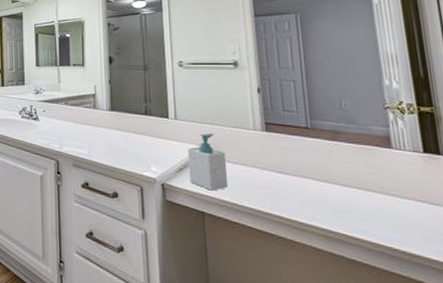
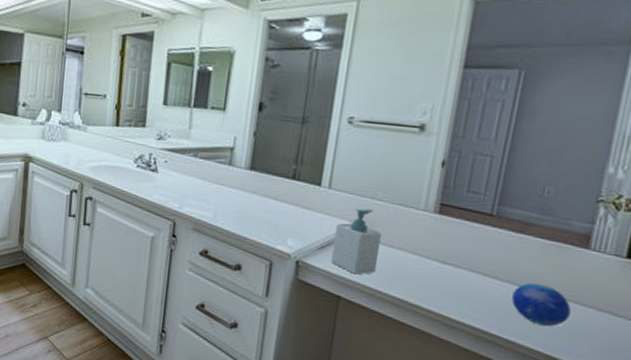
decorative orb: none [344,182,396,220] -> present [511,282,571,327]

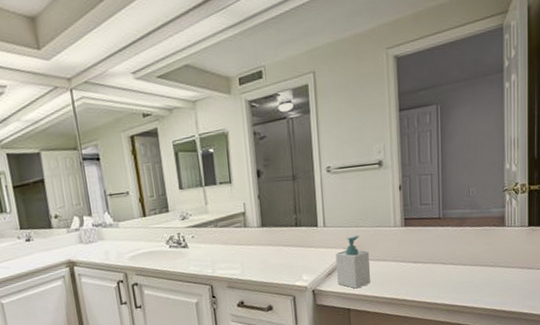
decorative orb: present [511,282,571,327] -> none [464,259,502,290]

